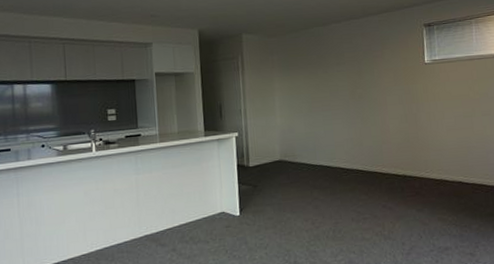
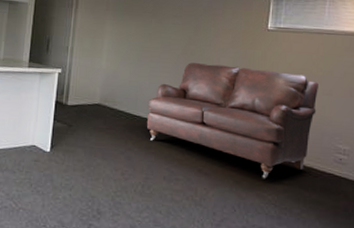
sofa: none [326,100,479,203] -> present [147,63,319,179]

